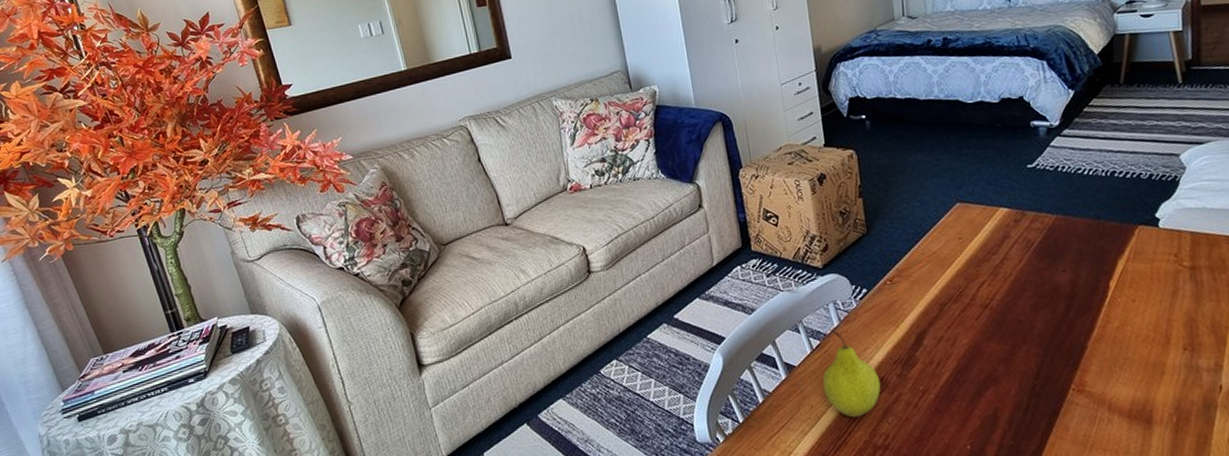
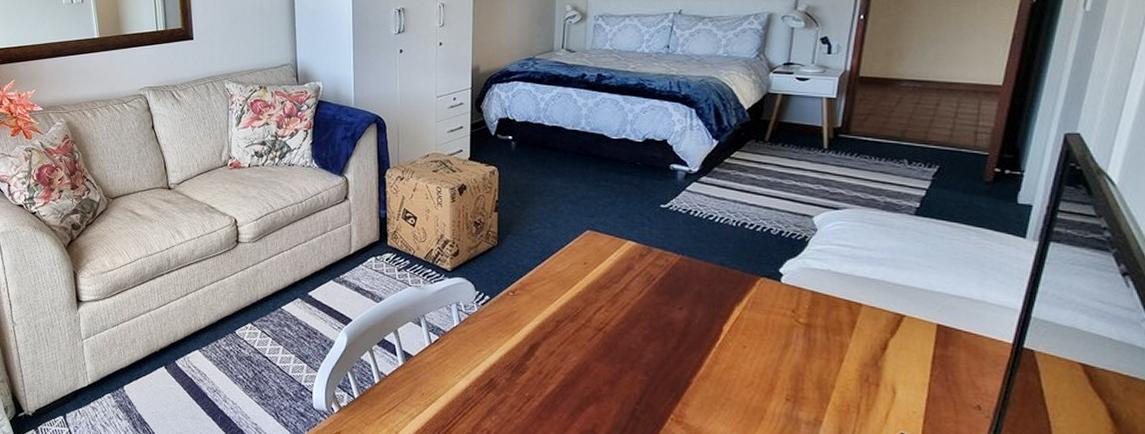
fruit: present [822,329,881,418] -> none [435,328,490,411]

